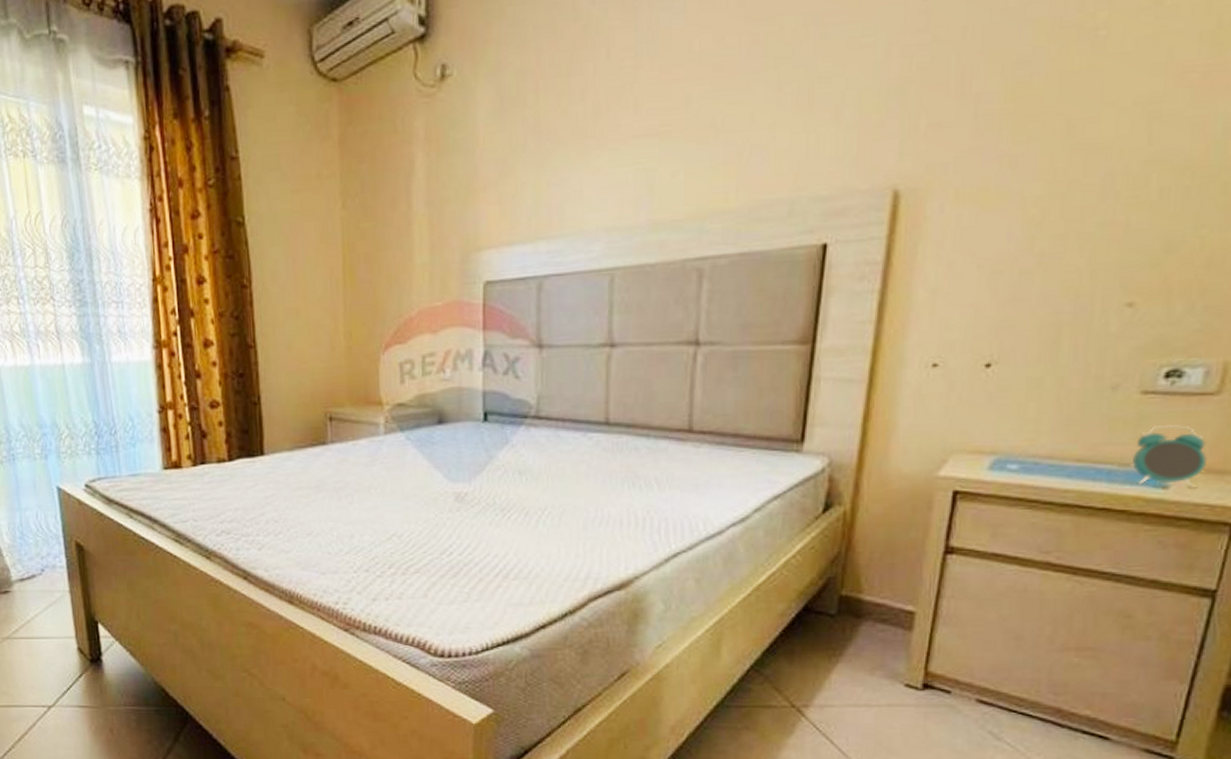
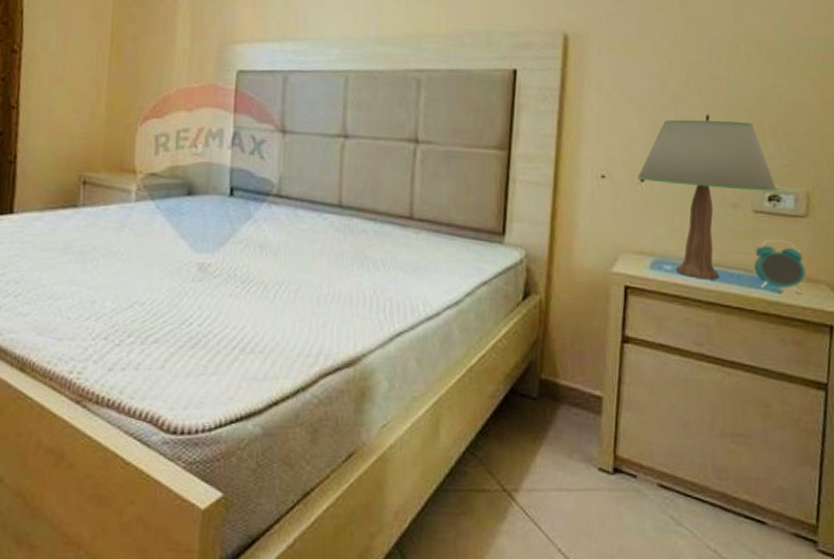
table lamp: none [982,273,1181,478] -> present [637,113,778,280]

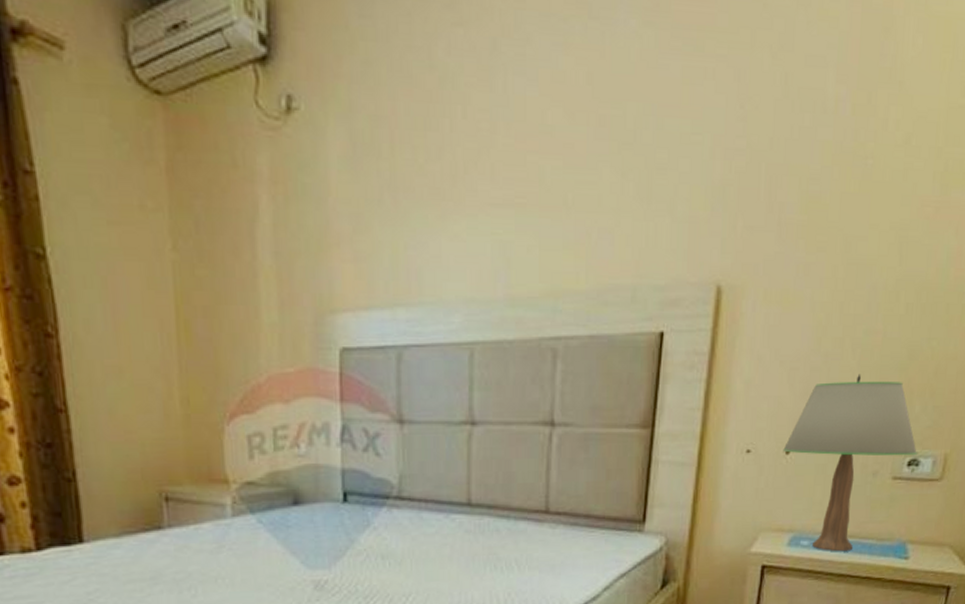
alarm clock: present [754,239,806,294] -> none [886,505,933,559]

